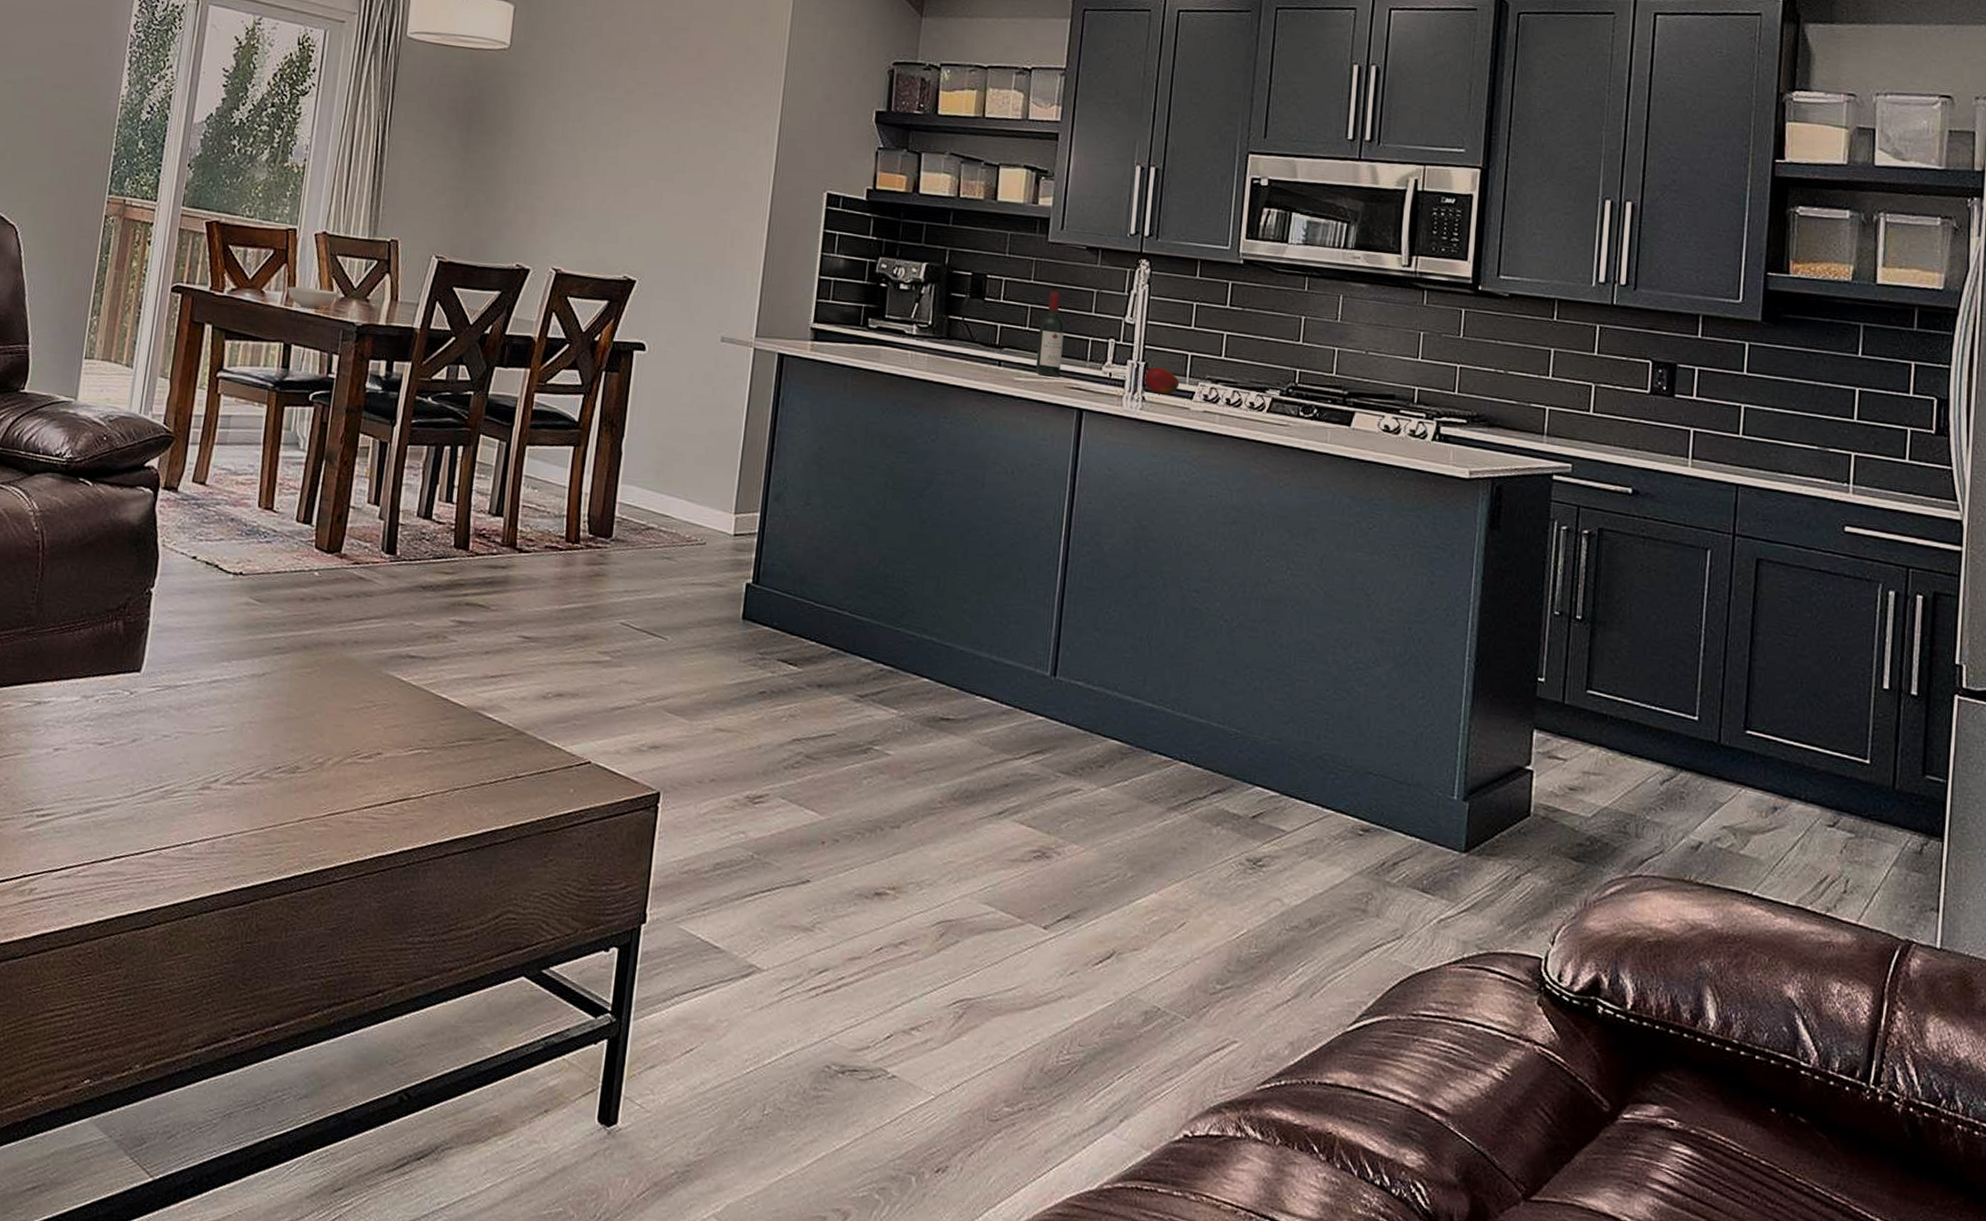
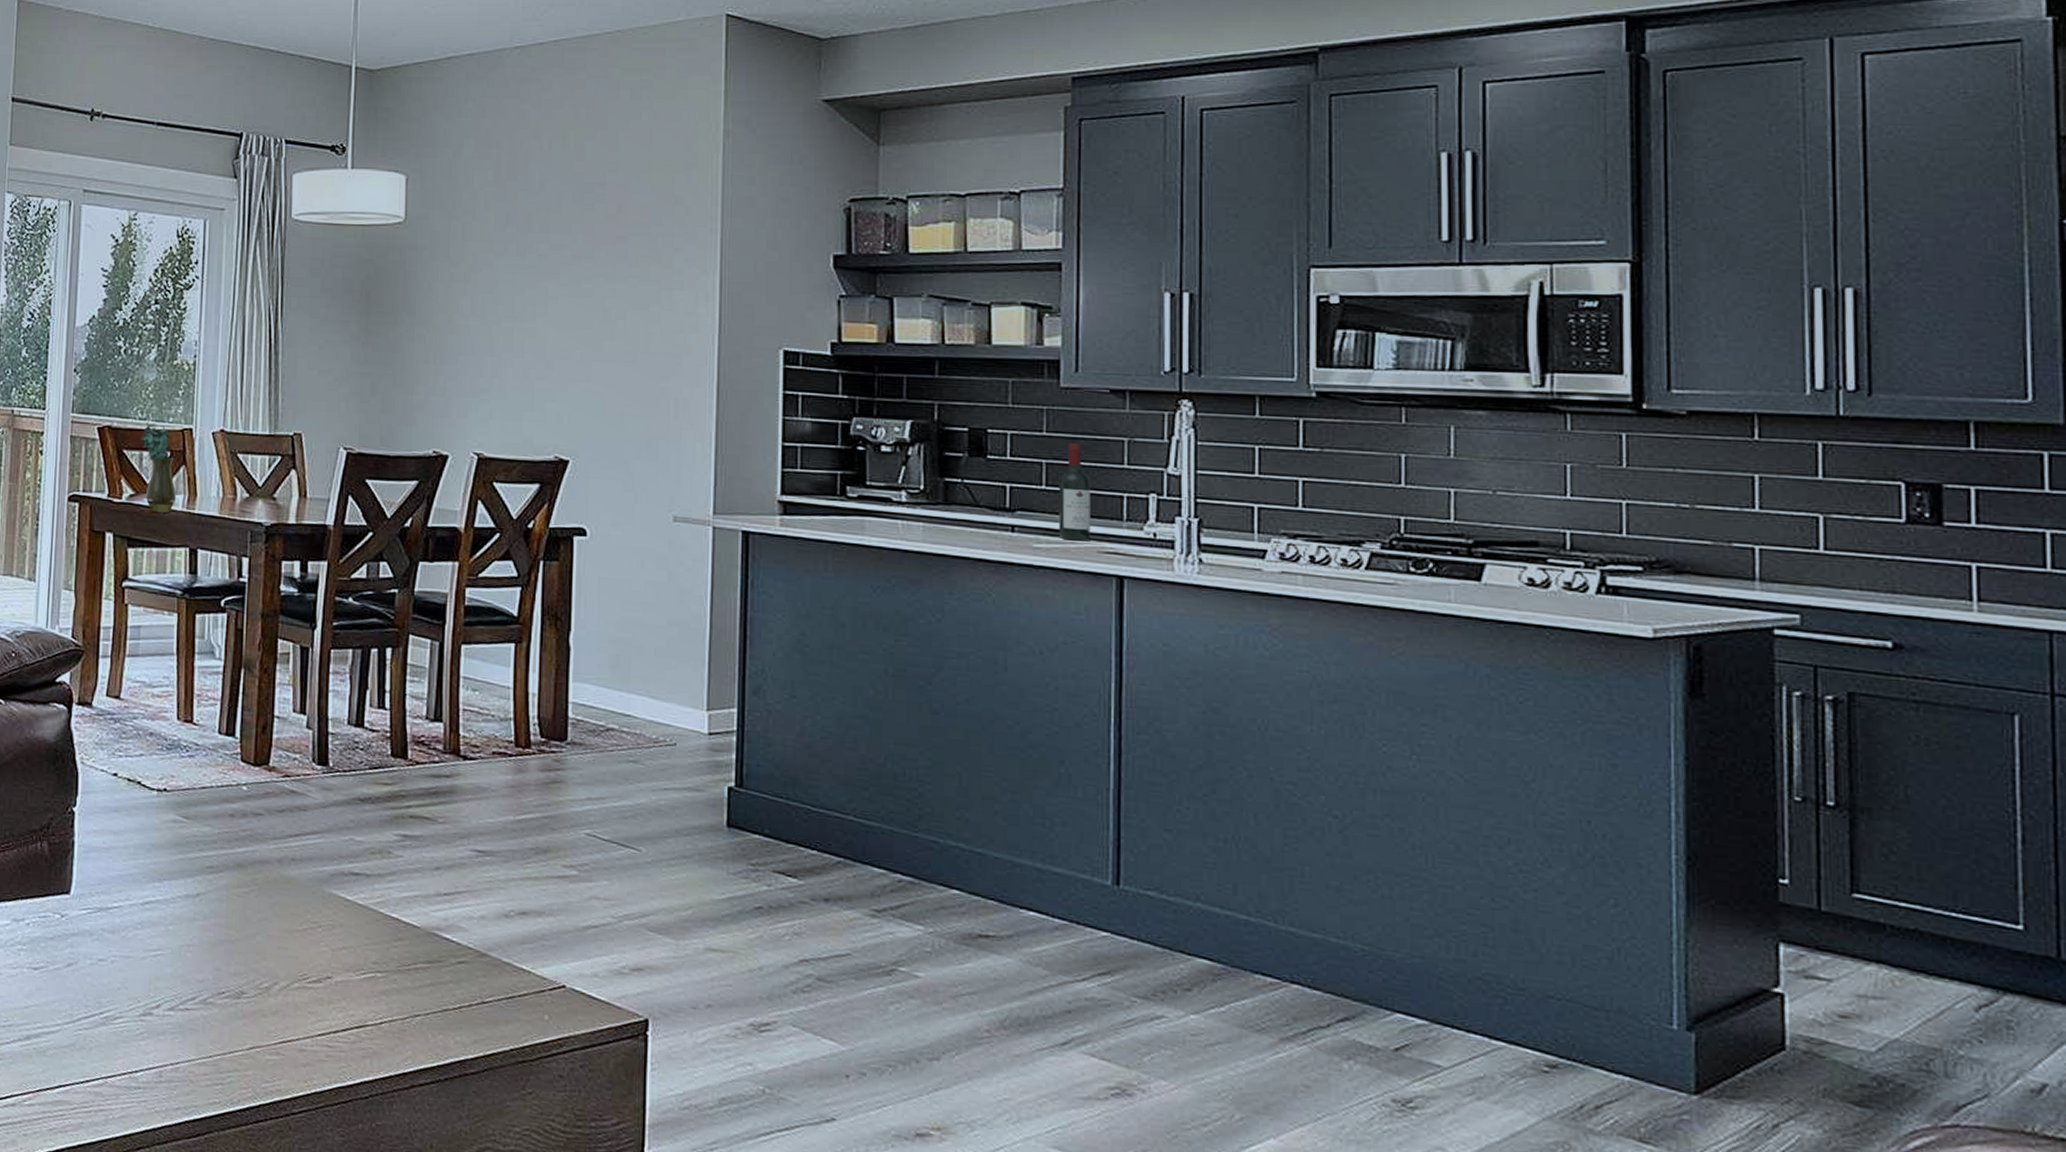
vase: none [247,220,276,309] -> present [141,422,176,514]
bowl: present [287,286,338,310] -> none [187,488,242,511]
fruit: present [1143,367,1180,395] -> none [1198,523,1246,555]

